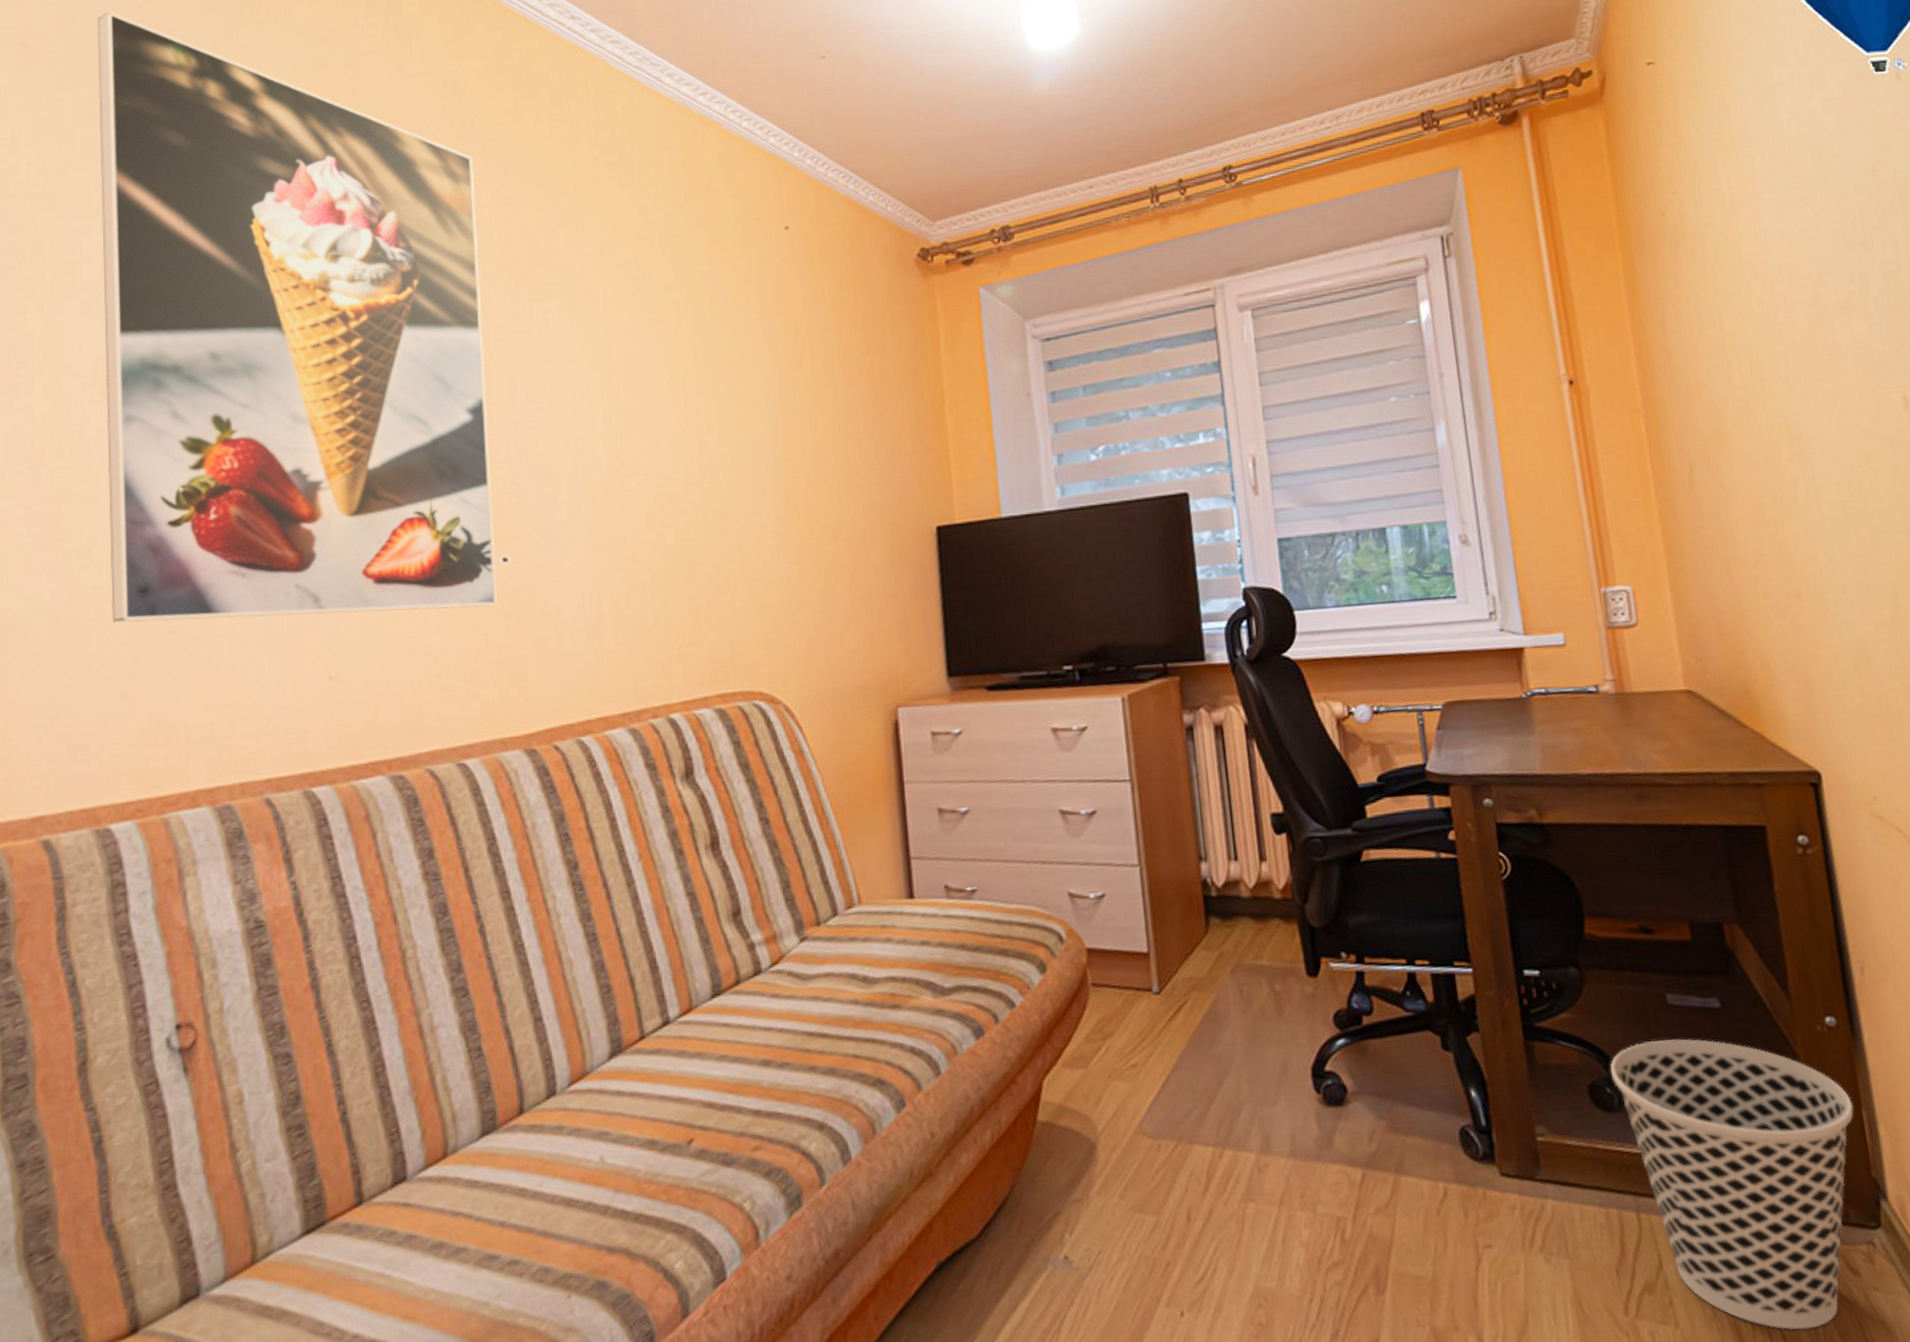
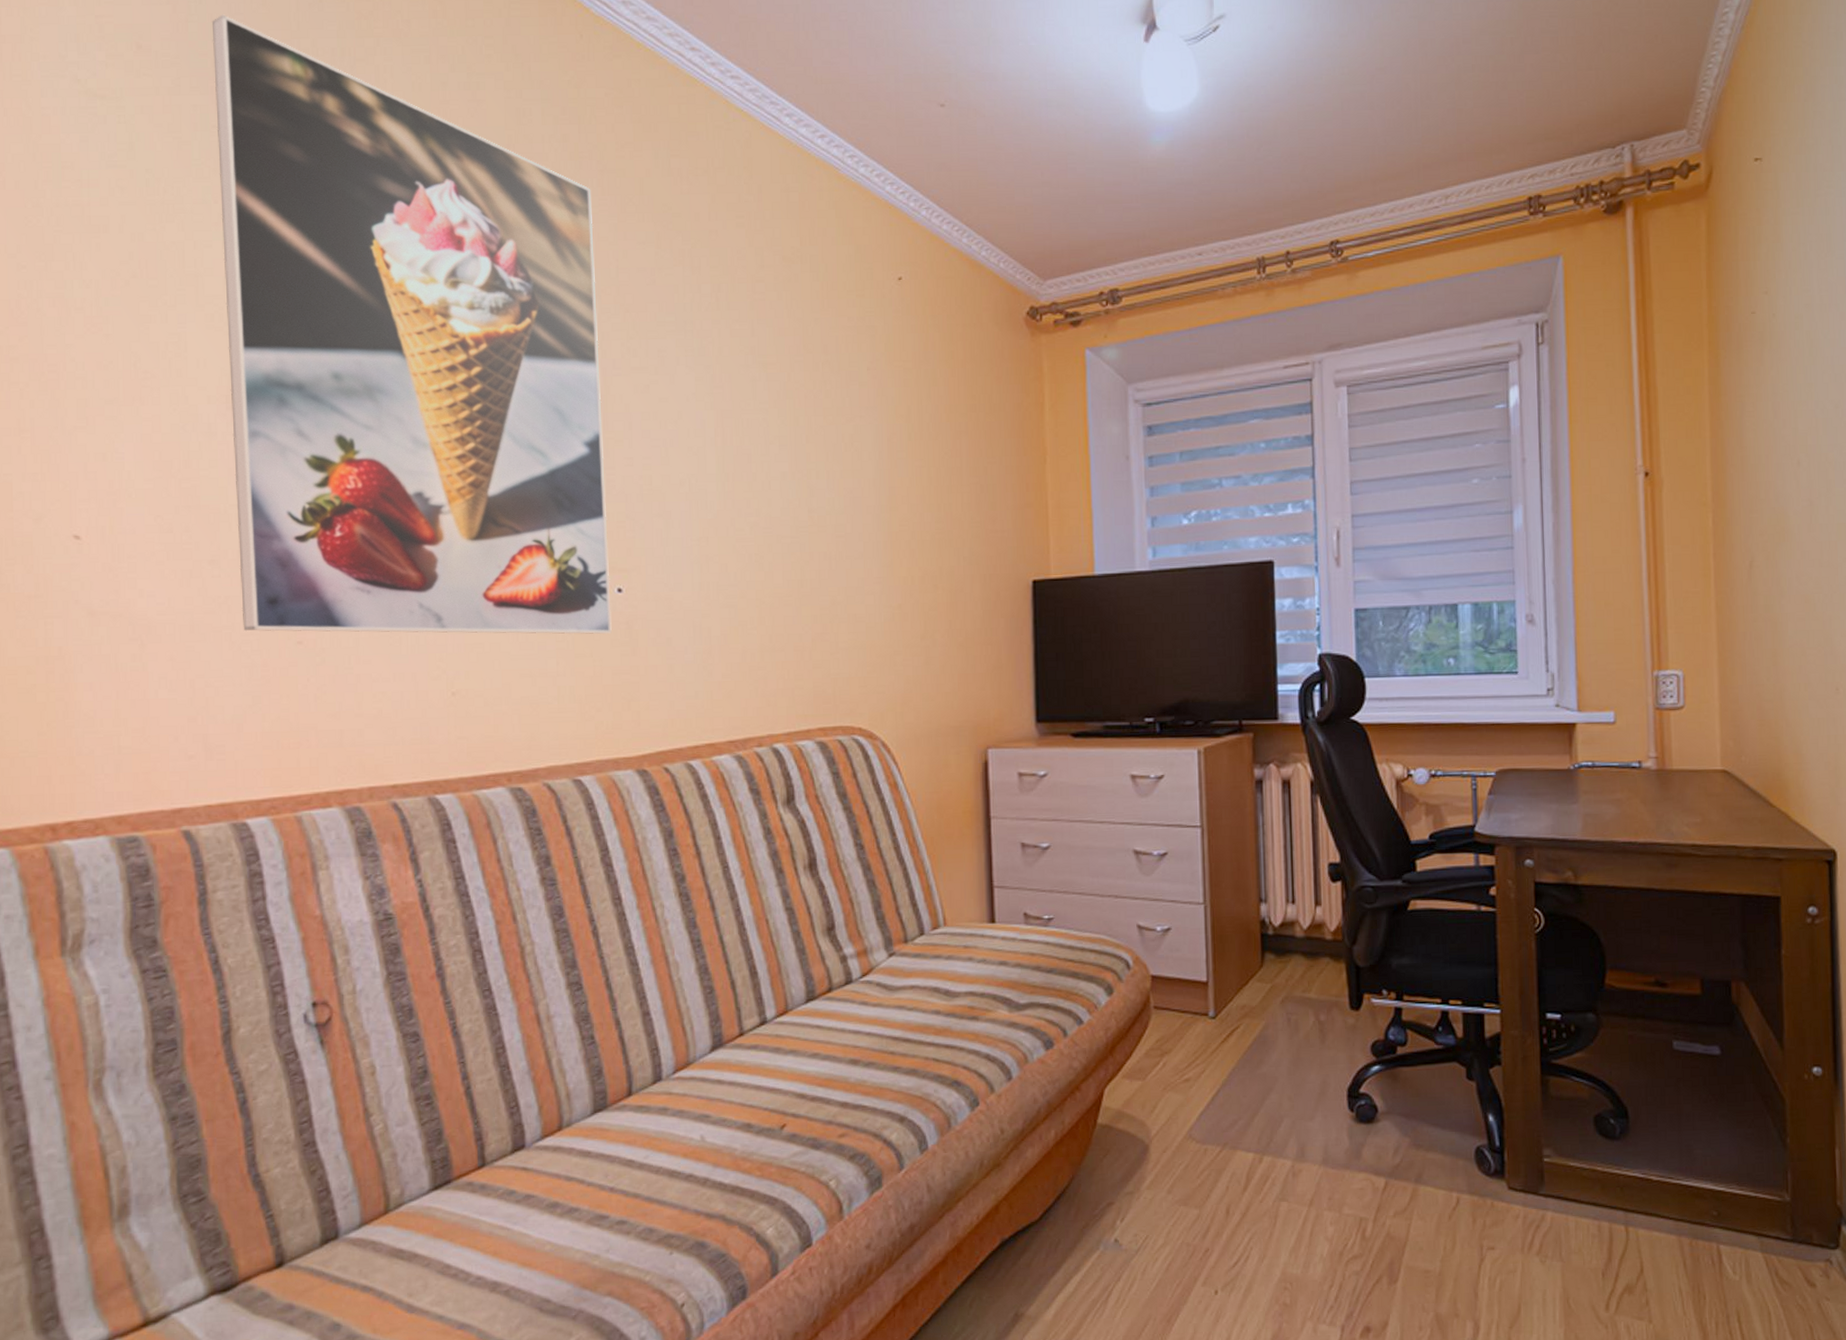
wastebasket: present [1610,1039,1854,1330] -> none [1615,1080,1829,1330]

